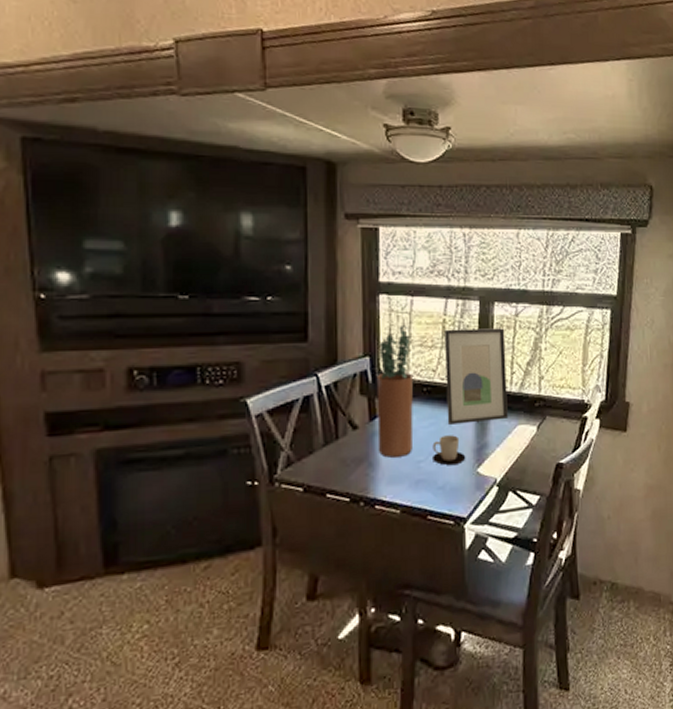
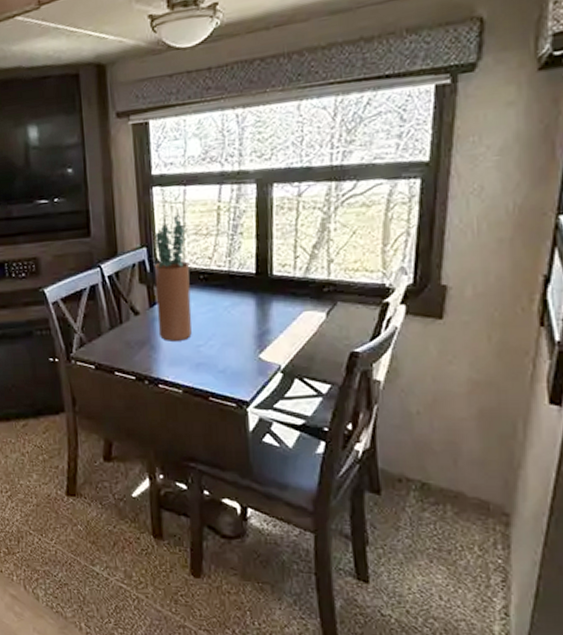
cup: present [432,435,466,465] -> none [211,321,247,350]
picture frame: present [444,327,508,425] -> none [219,209,292,311]

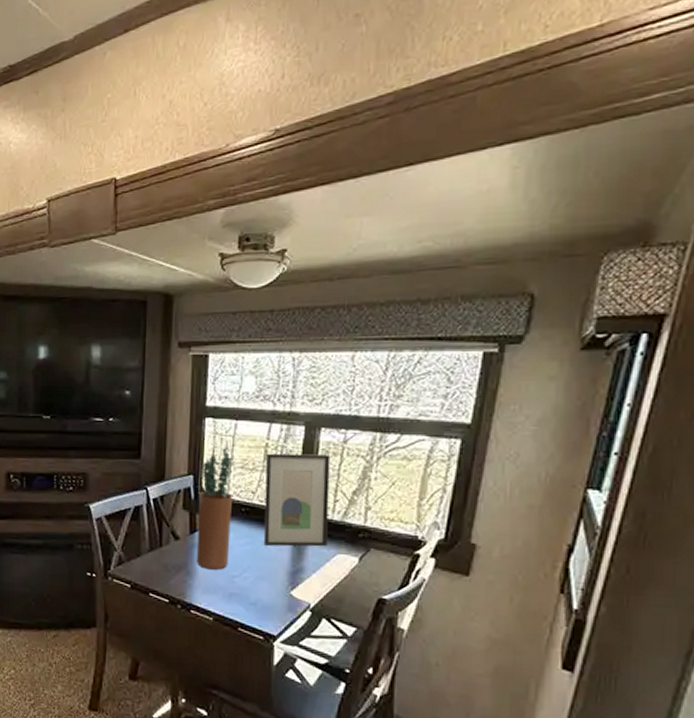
picture frame: none [219,209,292,311] -> present [263,452,331,547]

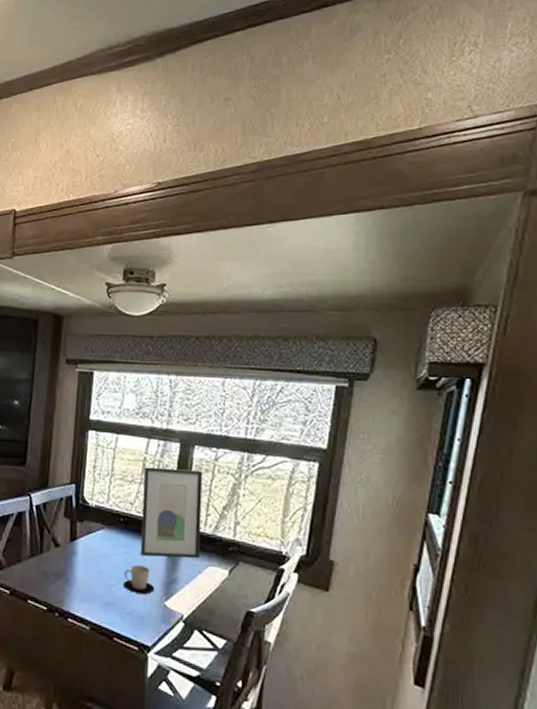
vase: present [196,441,232,570] -> none [75,453,112,578]
cup: none [247,555,280,584] -> present [123,565,155,594]

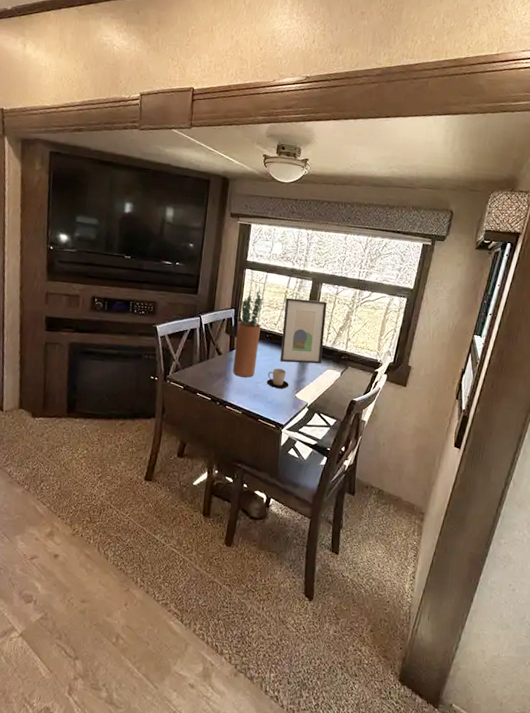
vase: none [75,453,112,578] -> present [232,286,262,378]

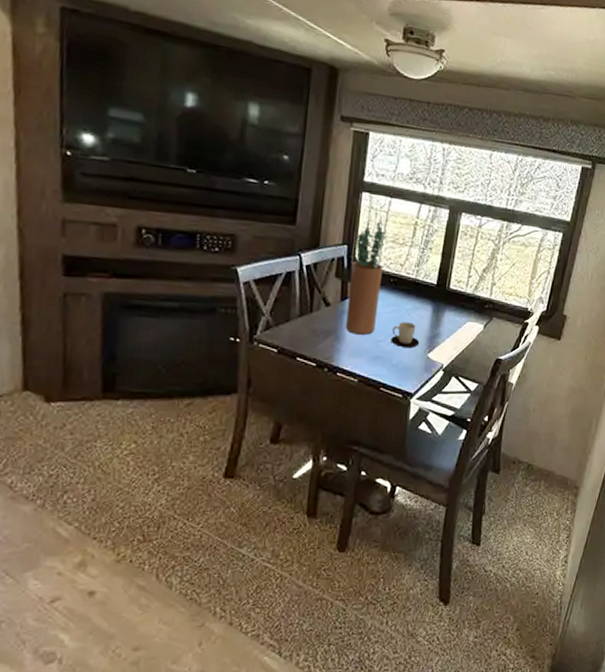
picture frame: present [279,297,328,364] -> none [407,230,468,316]

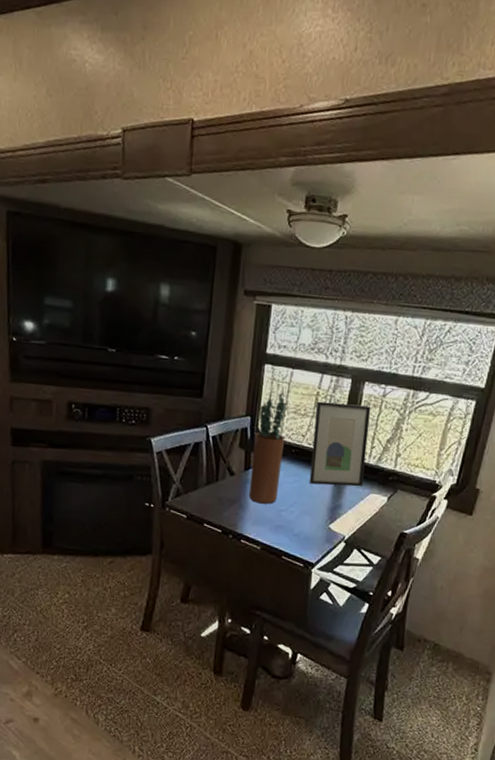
cup: present [391,322,420,348] -> none [292,492,321,518]
picture frame: none [407,230,468,316] -> present [309,401,371,487]

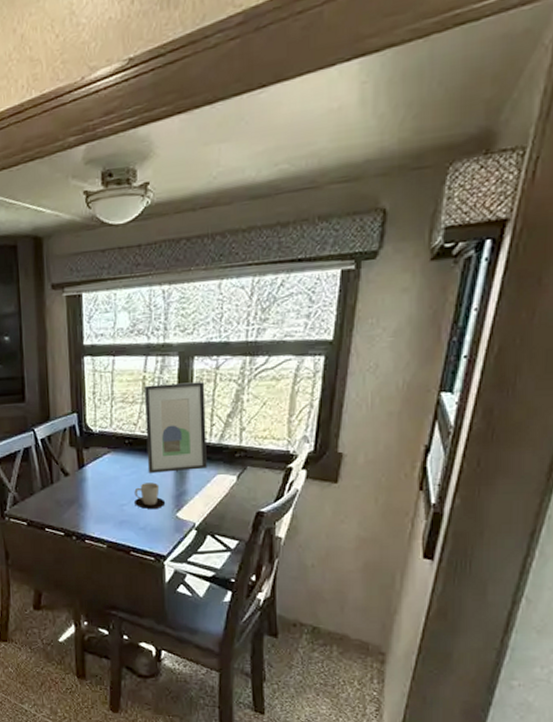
vase: present [248,387,286,504] -> none [83,377,117,501]
cup: none [292,492,321,518] -> present [134,482,166,509]

